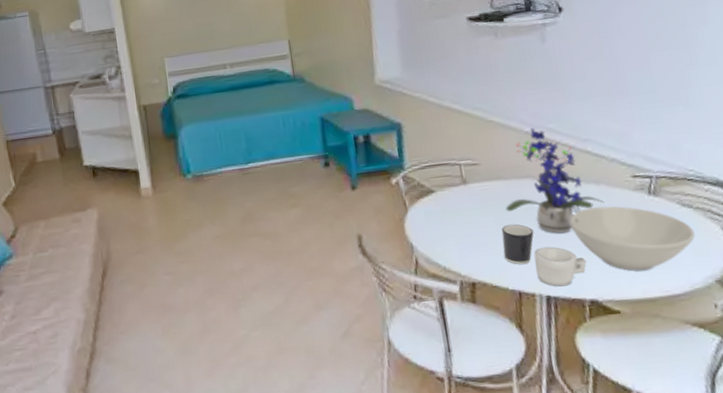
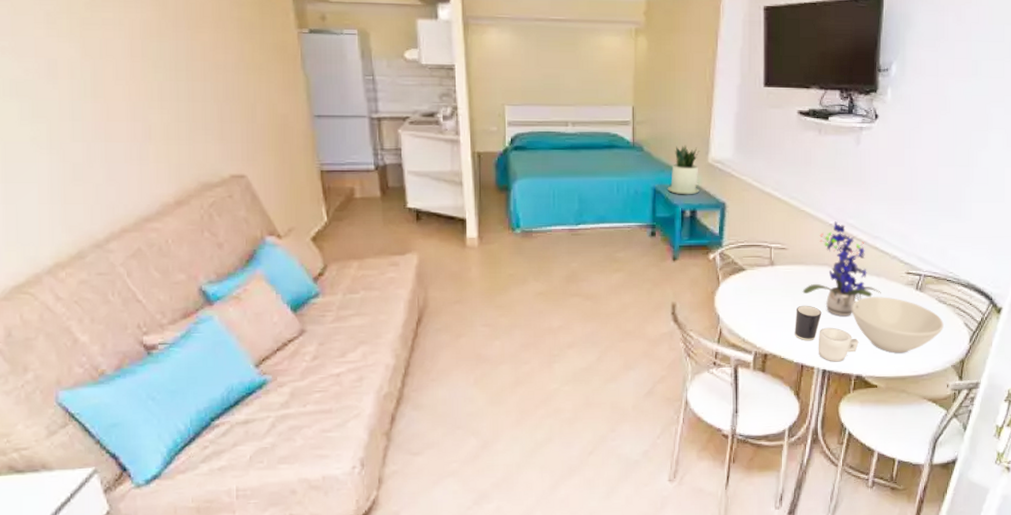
planter: none [335,69,370,121] -> present [667,145,699,195]

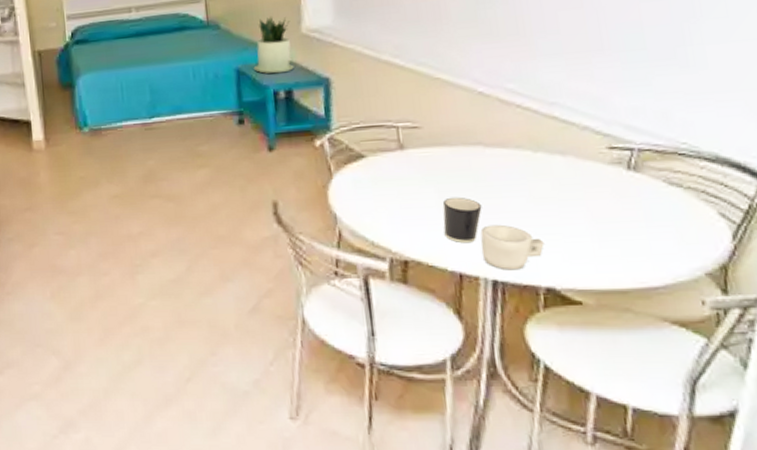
flower arrangement: present [802,221,881,317] -> none [449,87,571,210]
bowl: present [851,297,944,354] -> none [525,181,683,258]

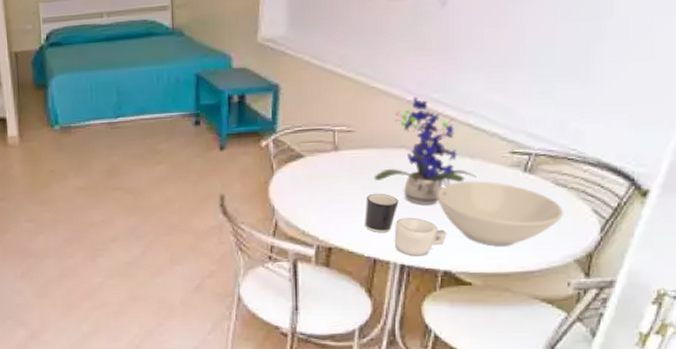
planter: present [253,16,294,74] -> none [211,25,248,80]
flower arrangement: none [449,87,571,210] -> present [373,97,476,205]
bowl: none [525,181,683,258] -> present [436,181,563,246]

